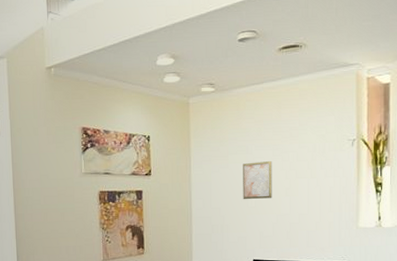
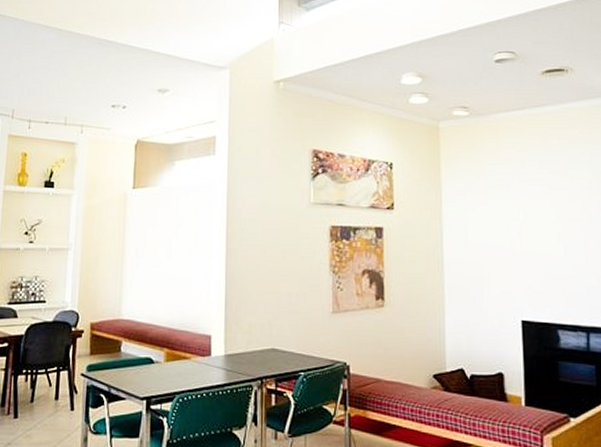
wall art: present [243,161,272,199] -> none [504,199,542,244]

